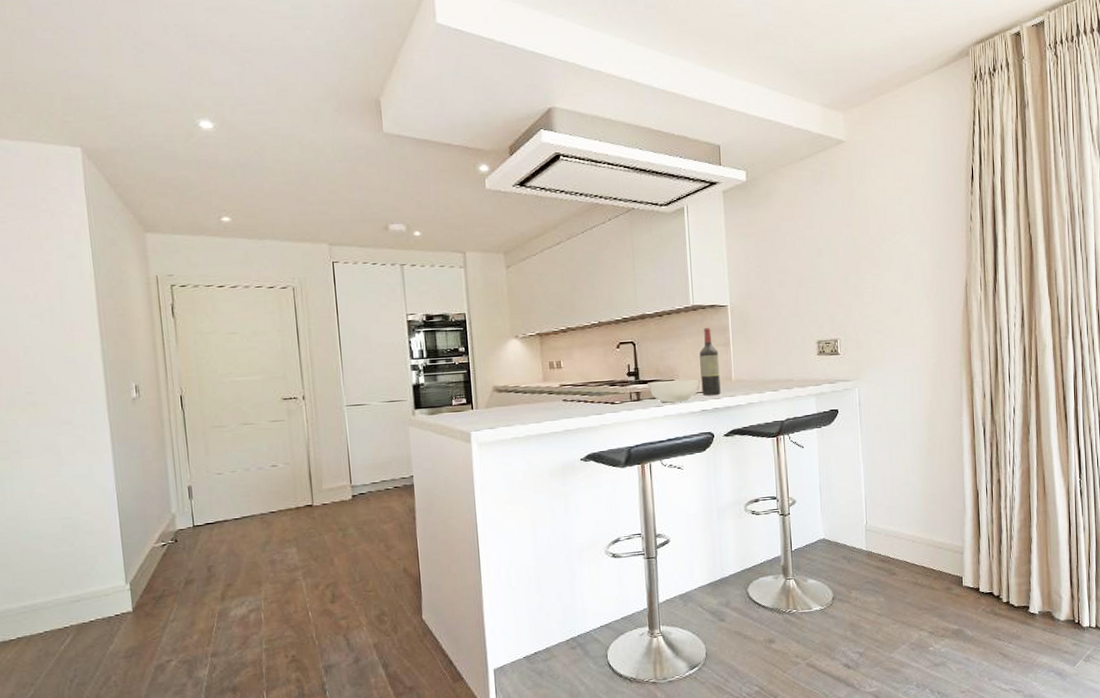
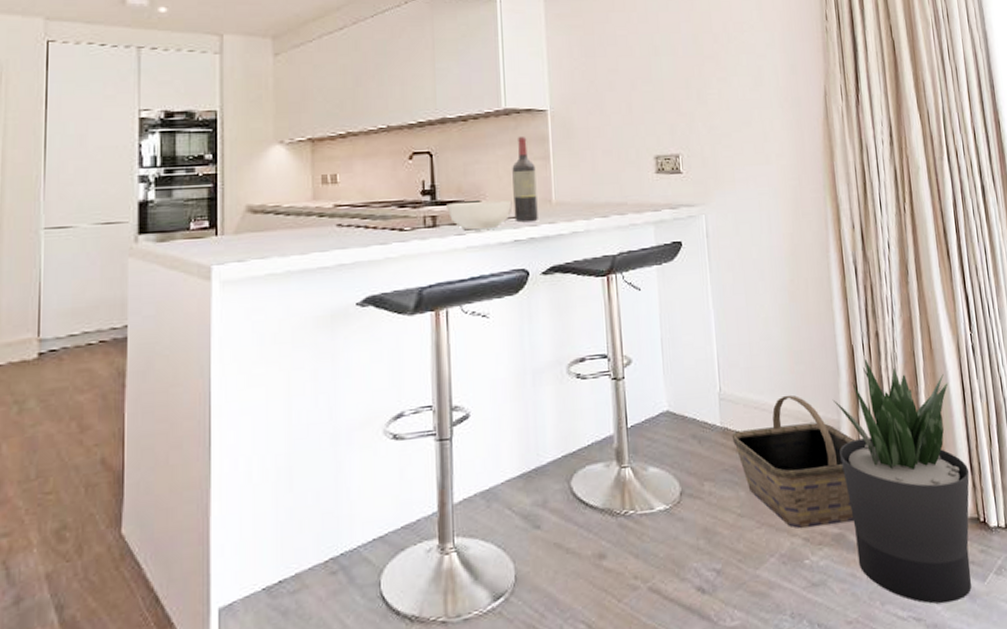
basket: none [874,527,975,625] -> present [731,394,855,528]
planter: none [958,500,1070,681] -> present [832,358,972,604]

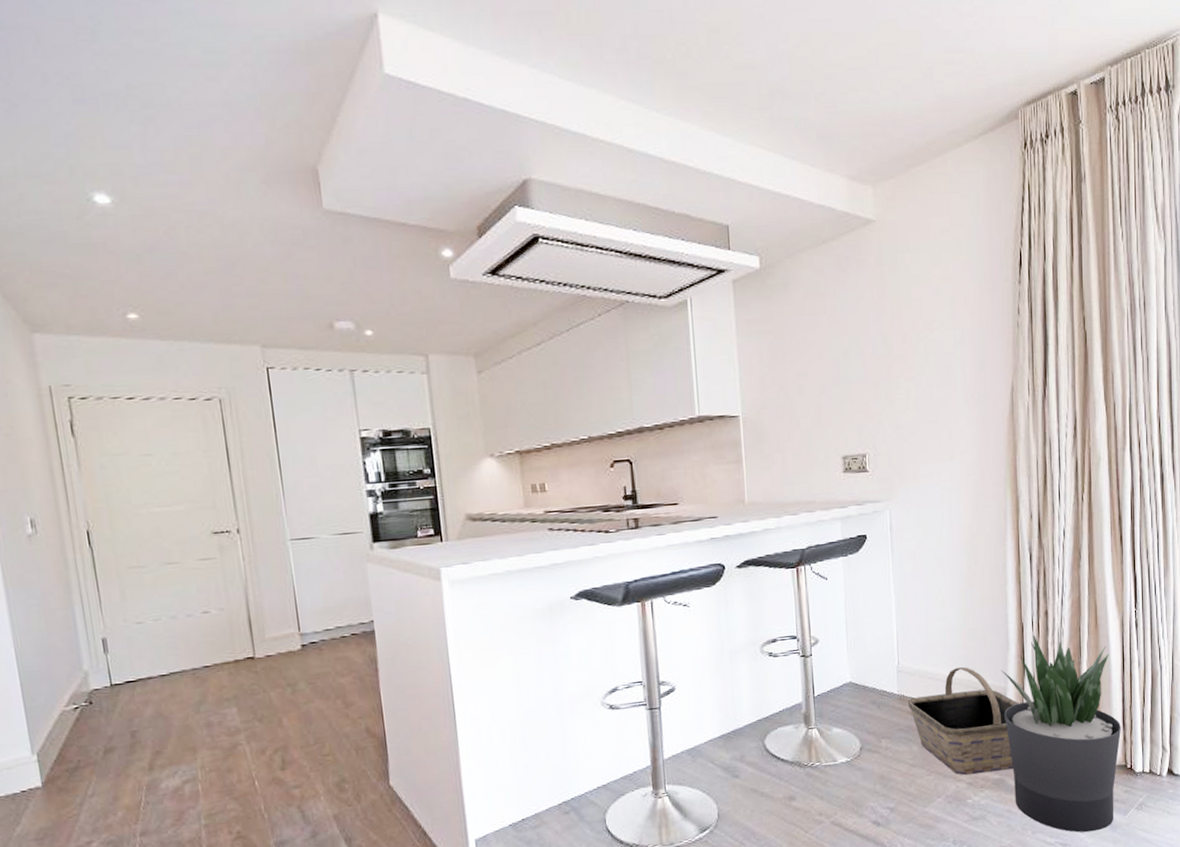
bowl: present [447,200,513,231] -> none [647,502,708,531]
wine bottle: present [512,135,538,223] -> none [707,441,732,523]

